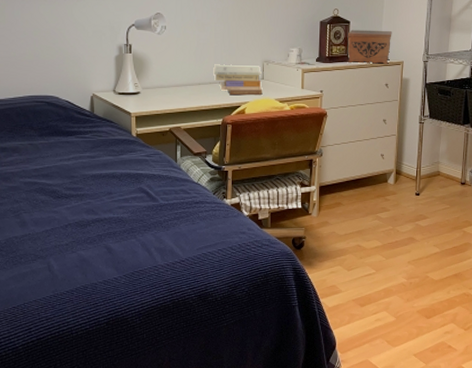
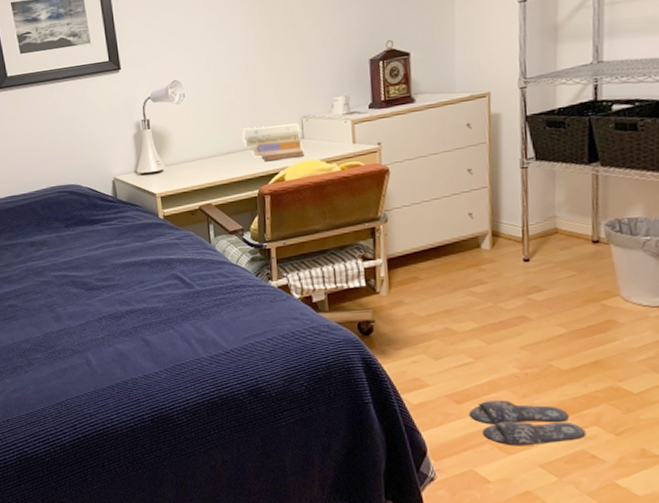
decorative box: present [347,29,392,65] -> none [407,56,471,105]
slippers: none [369,304,446,340] -> present [470,400,586,446]

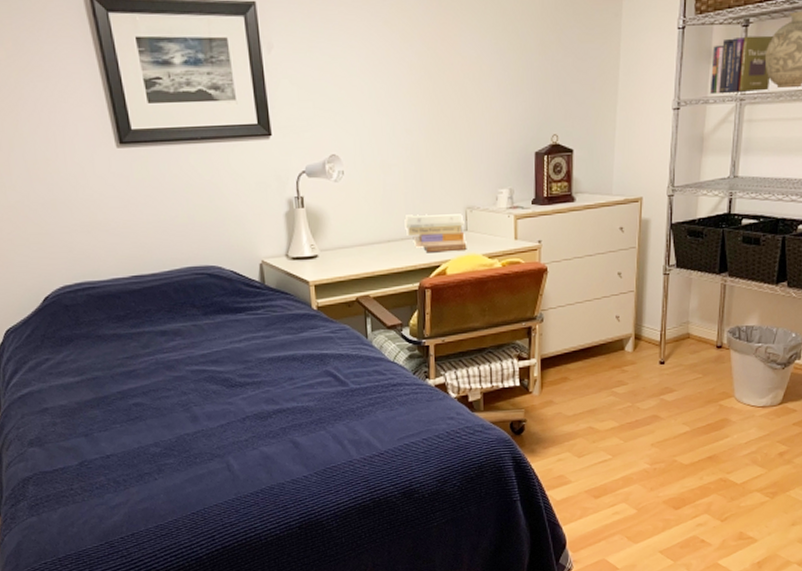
slippers: present [470,400,586,446] -> none [605,494,698,535]

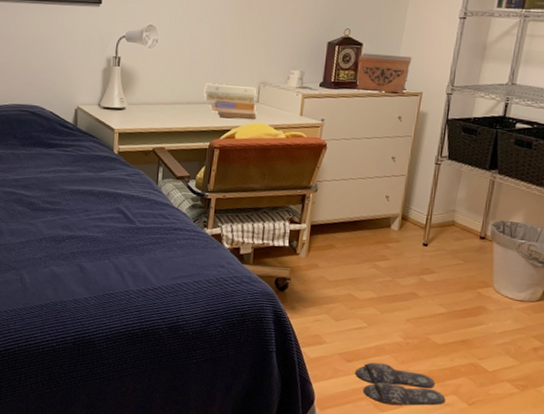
decorative box: none [570,158,627,204] -> present [356,53,412,95]
slippers: none [605,494,698,535] -> present [355,362,446,406]

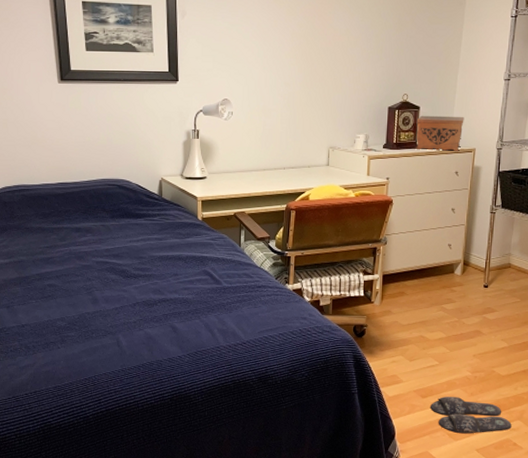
books: present [205,84,257,120] -> none [279,151,328,182]

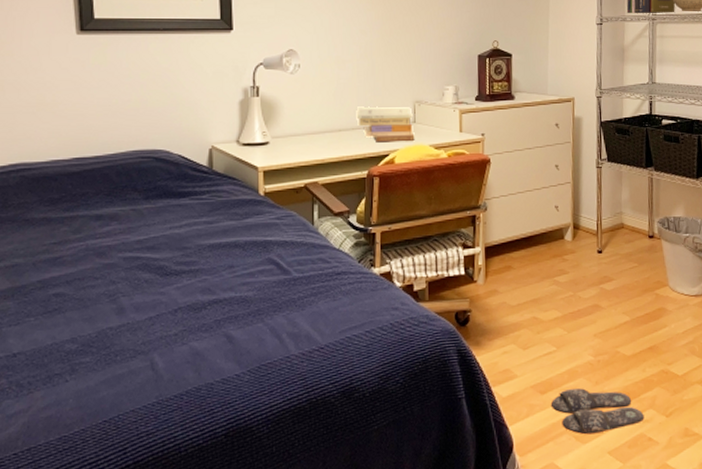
books: none [279,151,328,182] -> present [357,107,415,143]
decorative box: present [416,115,464,152] -> none [509,63,560,102]

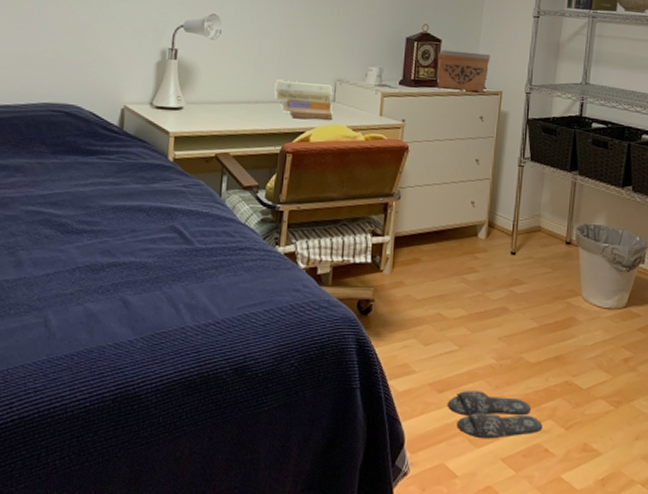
decorative box: none [509,63,560,102] -> present [437,49,490,94]

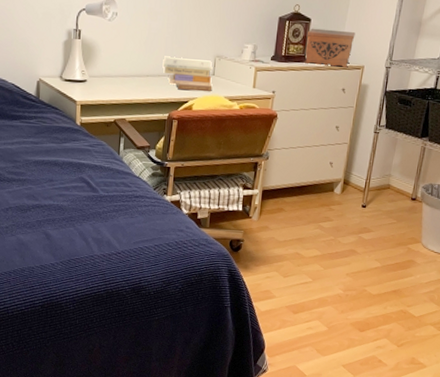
slippers: present [448,391,543,439] -> none [301,313,379,350]

